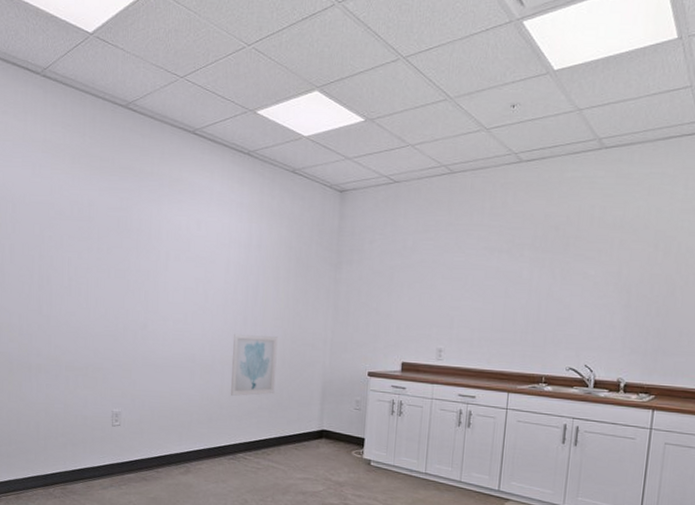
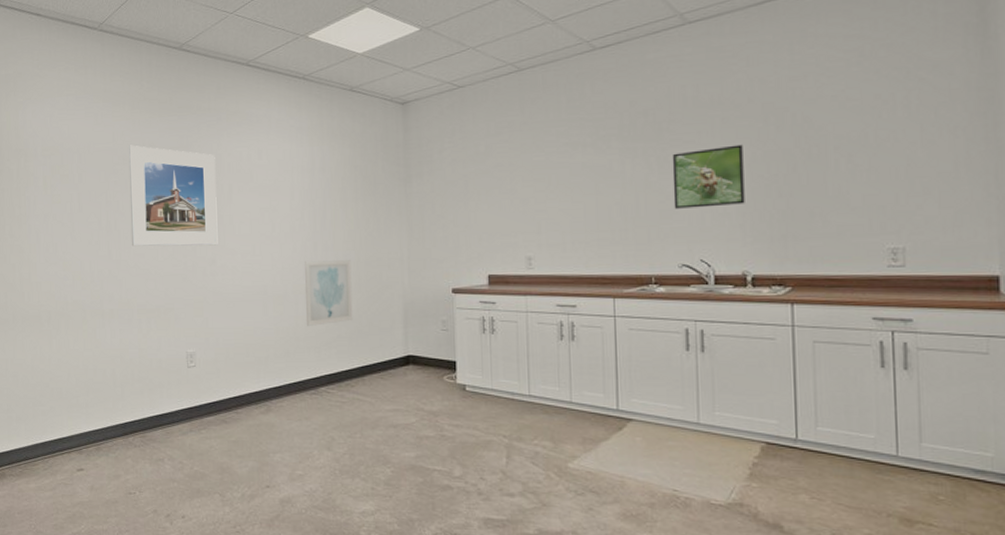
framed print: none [63,200,154,311] -> present [128,145,218,247]
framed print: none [569,265,634,319] -> present [672,144,745,209]

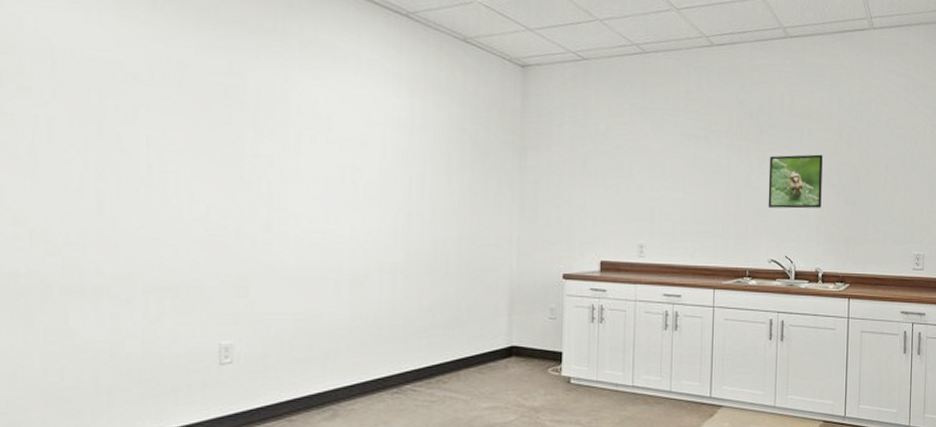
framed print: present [128,145,218,247] -> none [138,59,280,207]
wall art: present [305,259,353,326] -> none [393,235,452,312]

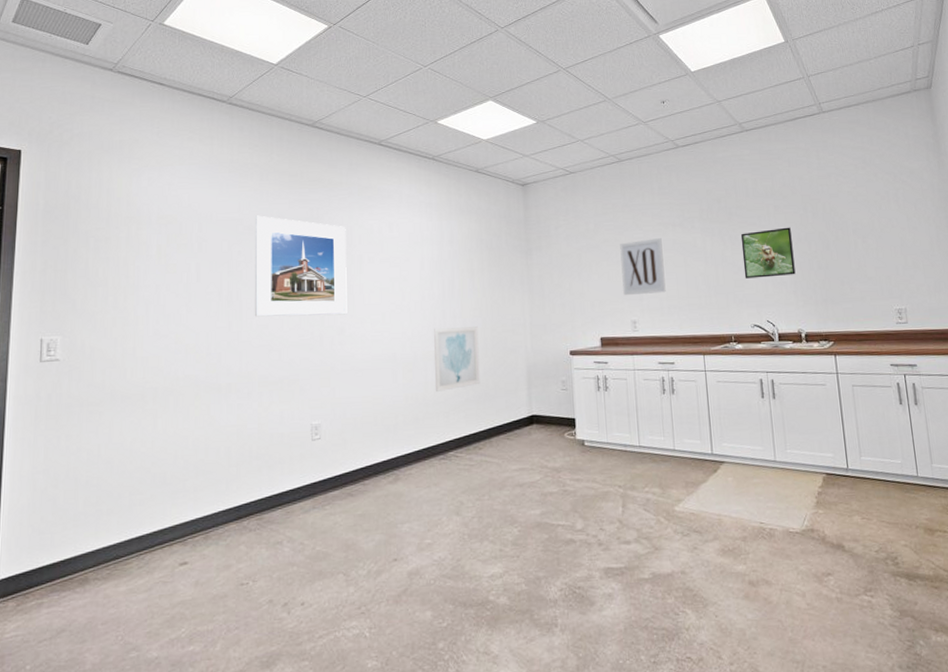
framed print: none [138,59,280,207] -> present [254,215,347,317]
wall art: none [393,235,452,312] -> present [434,325,480,391]
wall art: none [632,151,682,215] -> present [620,238,666,296]

